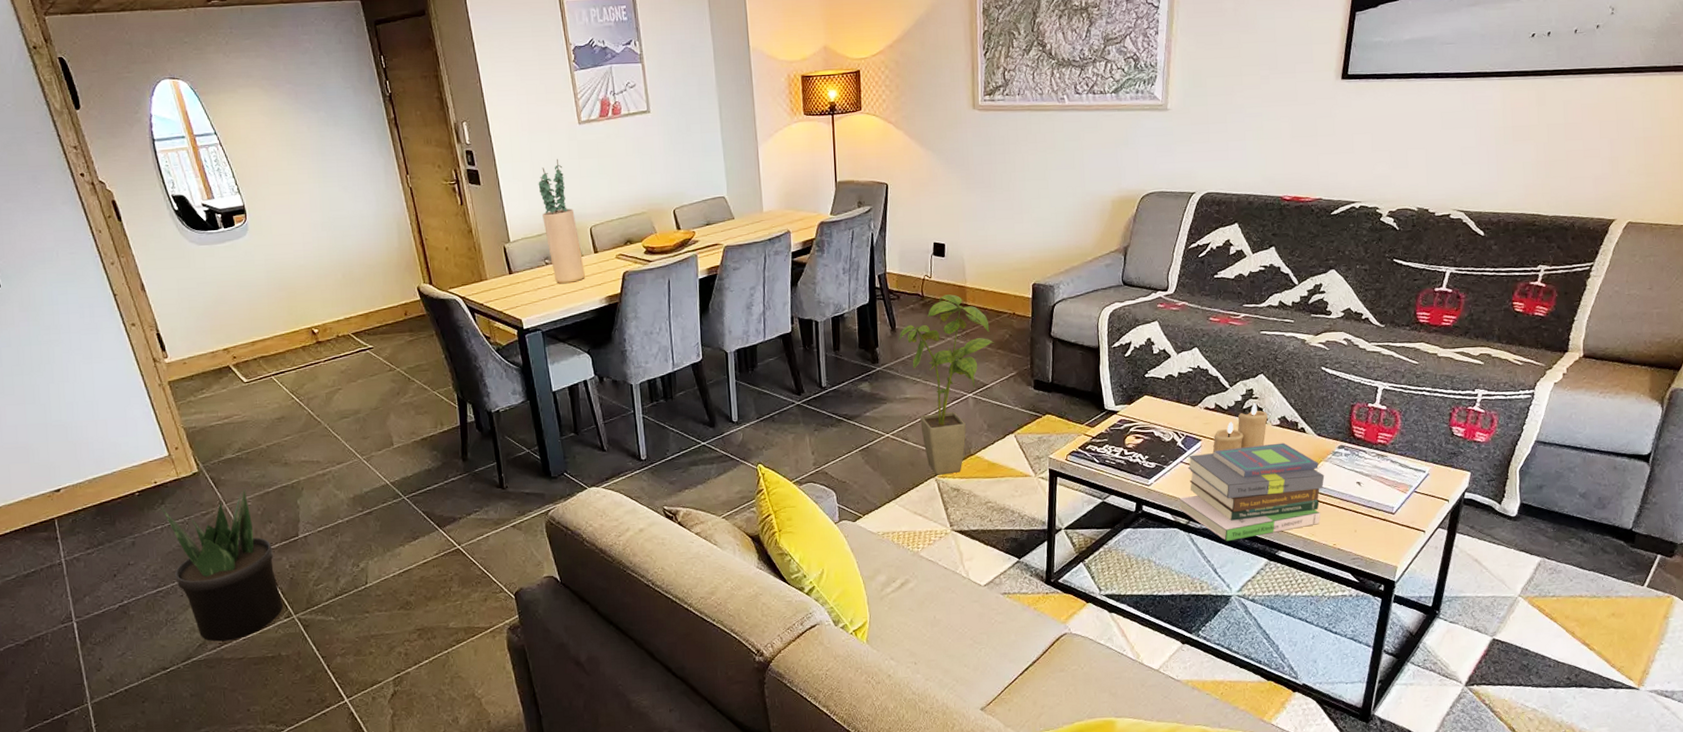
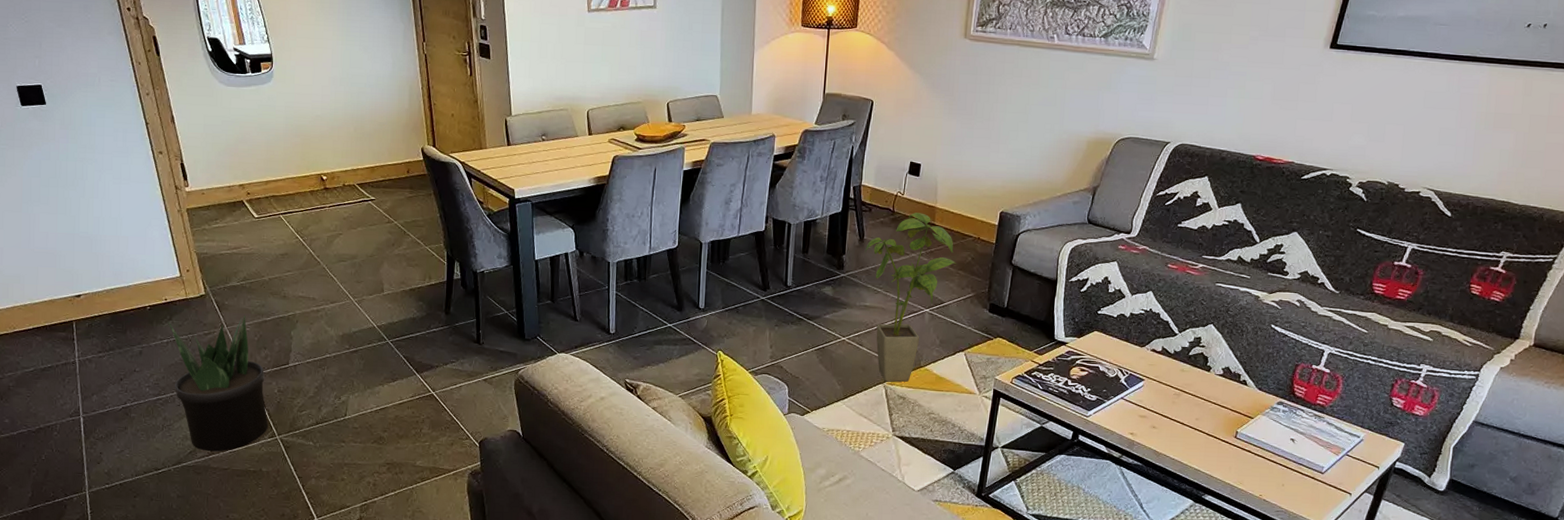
vase: present [538,158,585,284] -> none [543,42,578,161]
books: present [1178,442,1325,542] -> none [1113,391,1260,480]
candle: present [1212,403,1268,453] -> none [1153,351,1212,394]

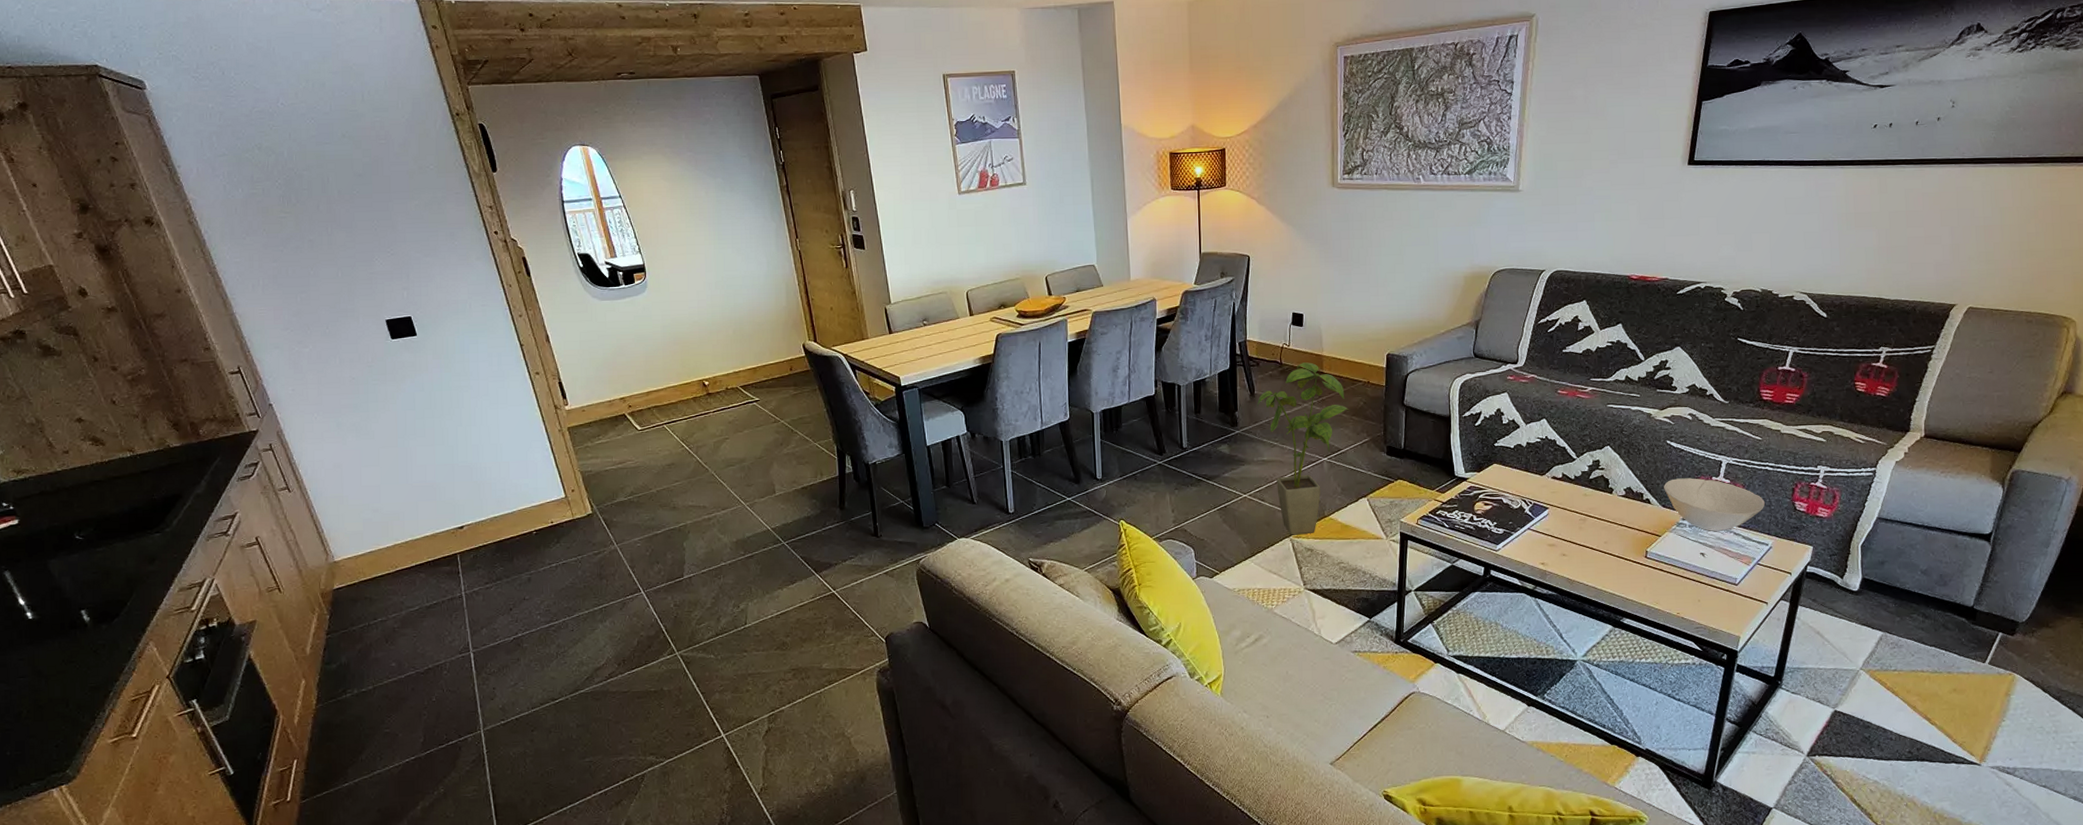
planter: present [168,315,268,452] -> none [556,530,666,675]
bowl: none [1262,363,1362,420] -> present [1664,478,1765,532]

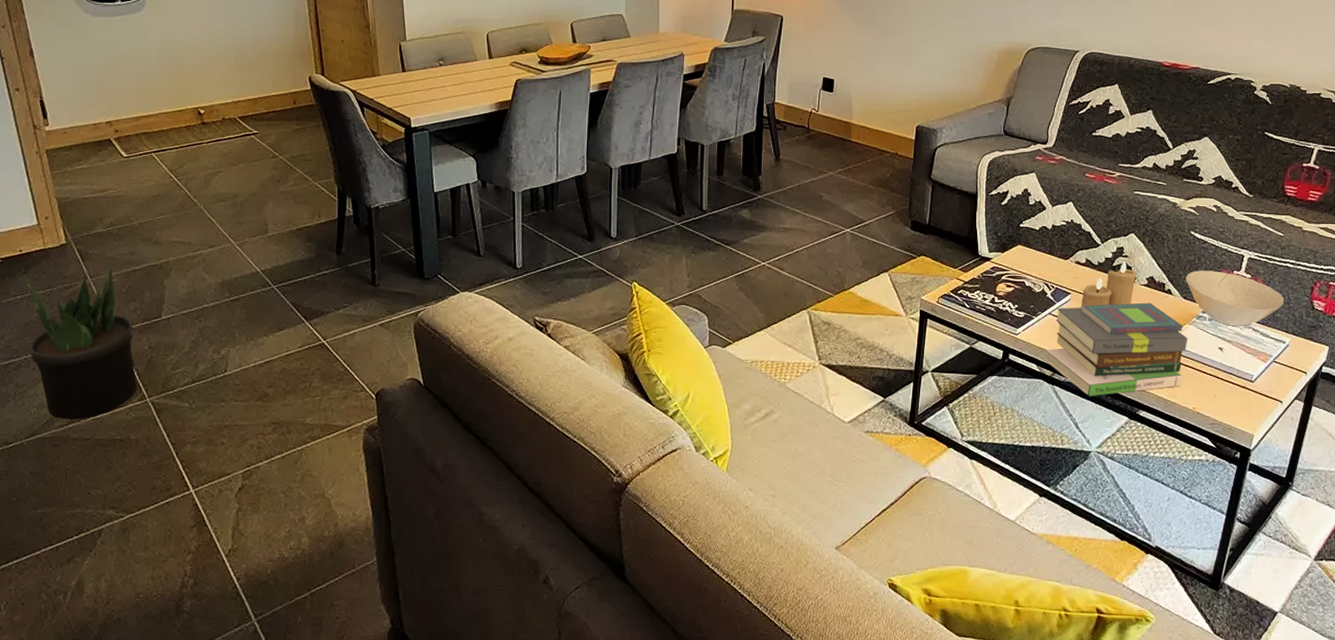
planter: none [556,530,666,675] -> present [23,264,137,420]
house plant: present [1256,362,1350,535] -> none [781,129,876,307]
books: none [1525,513,1669,608] -> present [1044,302,1188,397]
candle: none [1559,474,1614,521] -> present [1081,261,1136,308]

